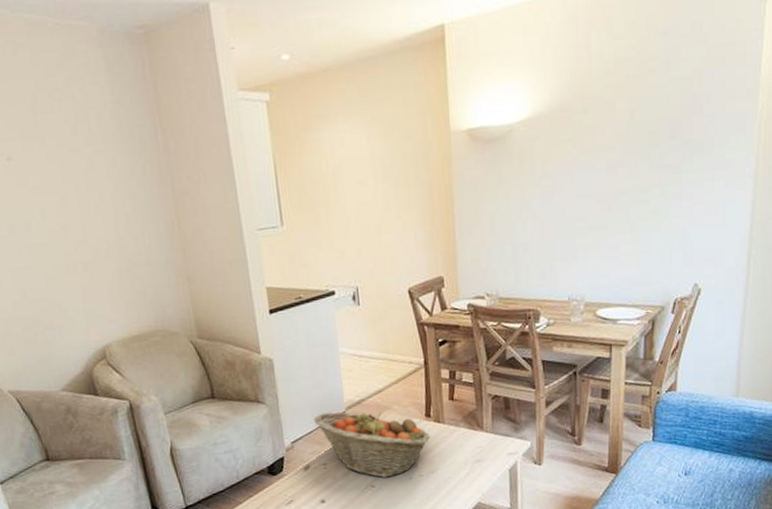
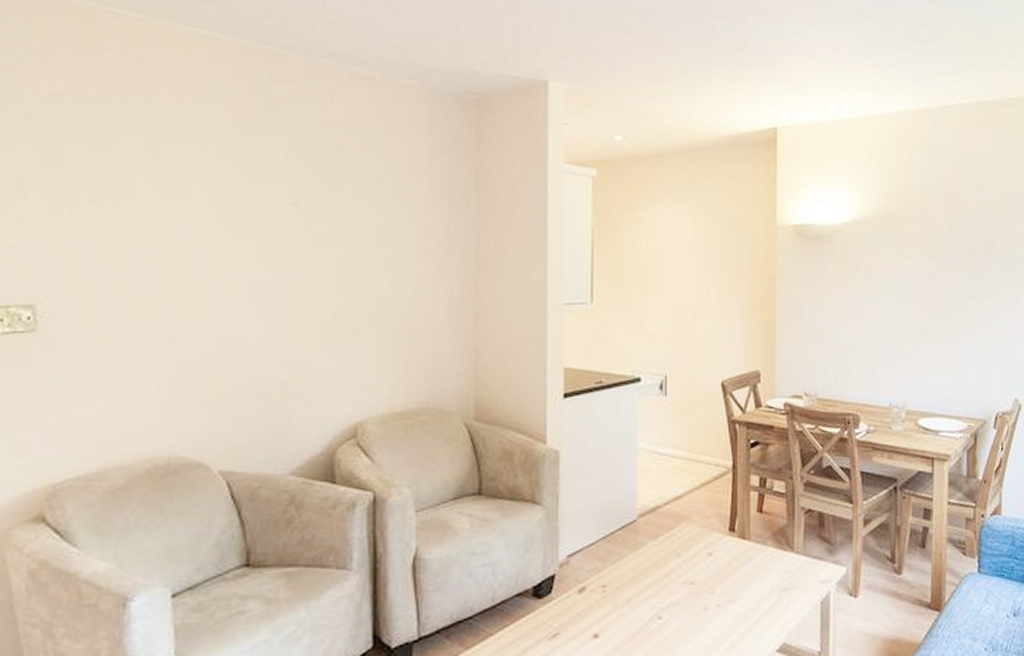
fruit basket: present [313,411,431,478] -> none [598,520,733,607]

